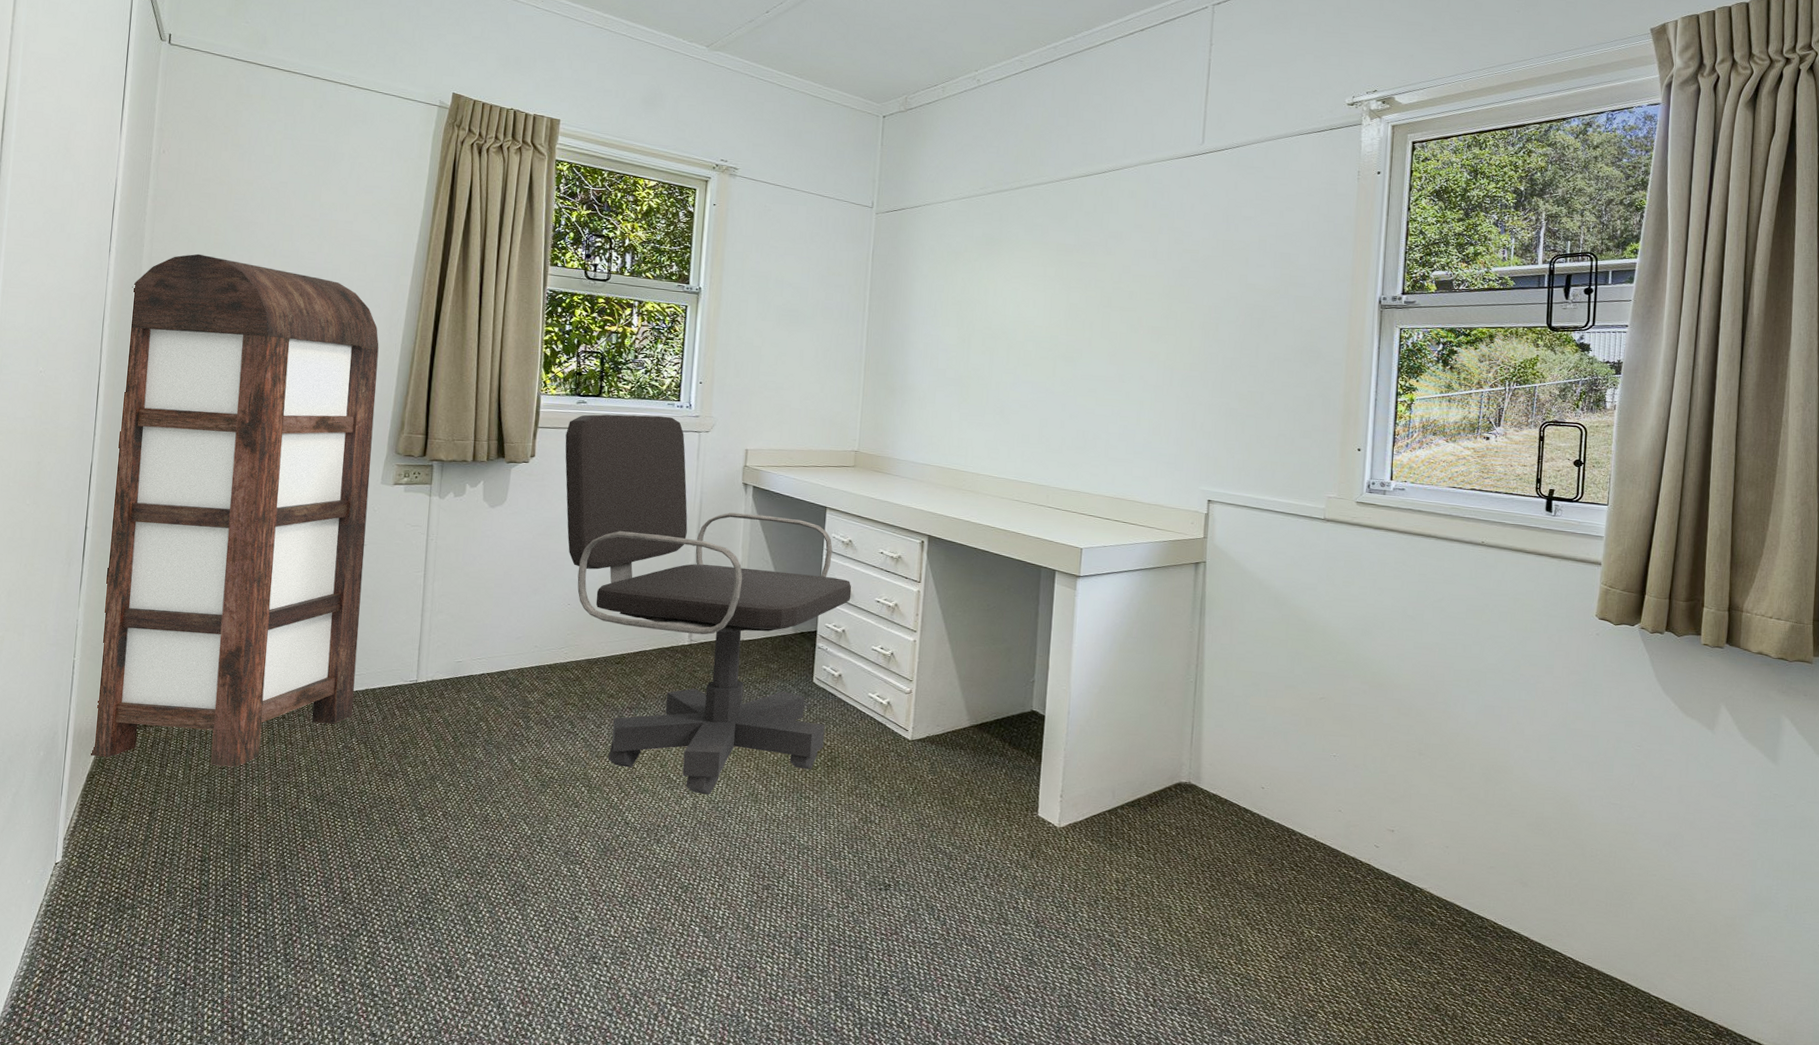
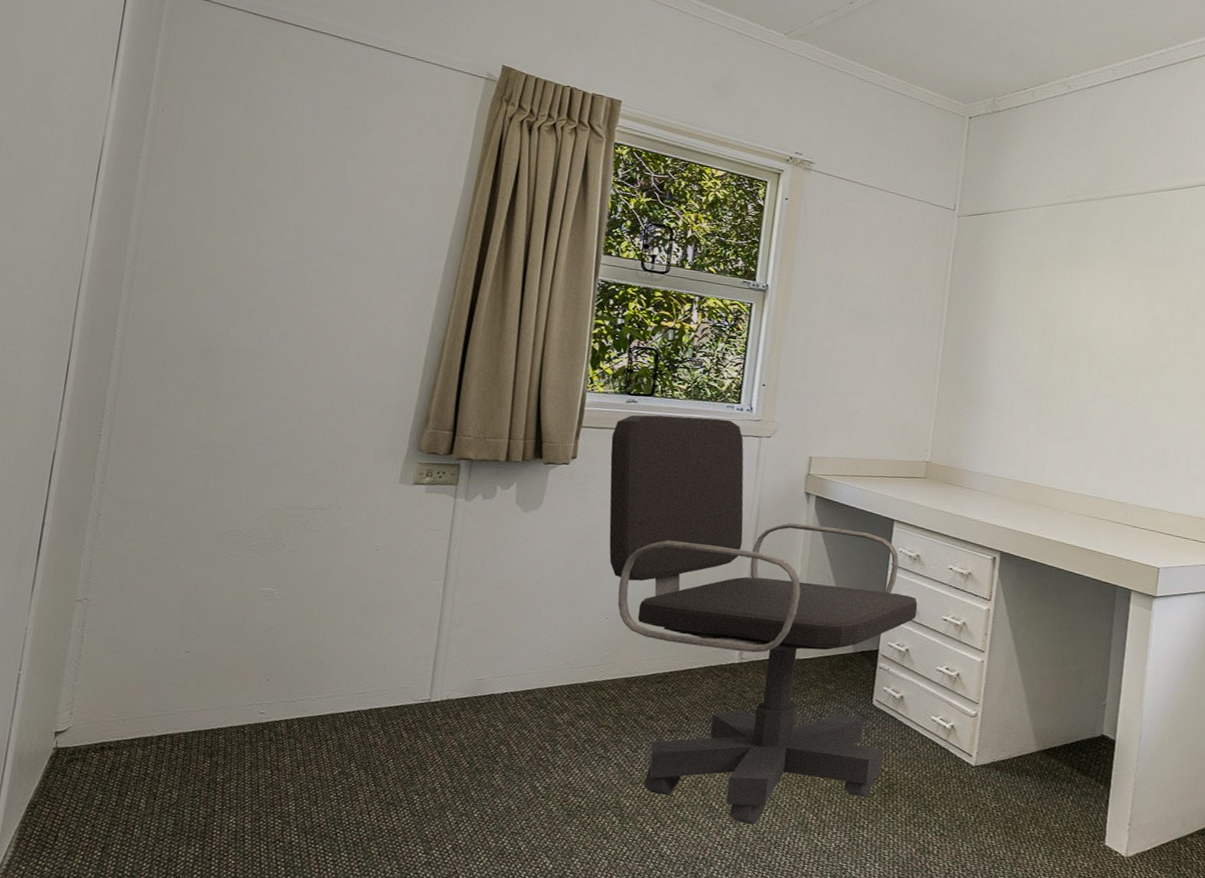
bookshelf: present [90,253,379,767] -> none [32,223,405,795]

